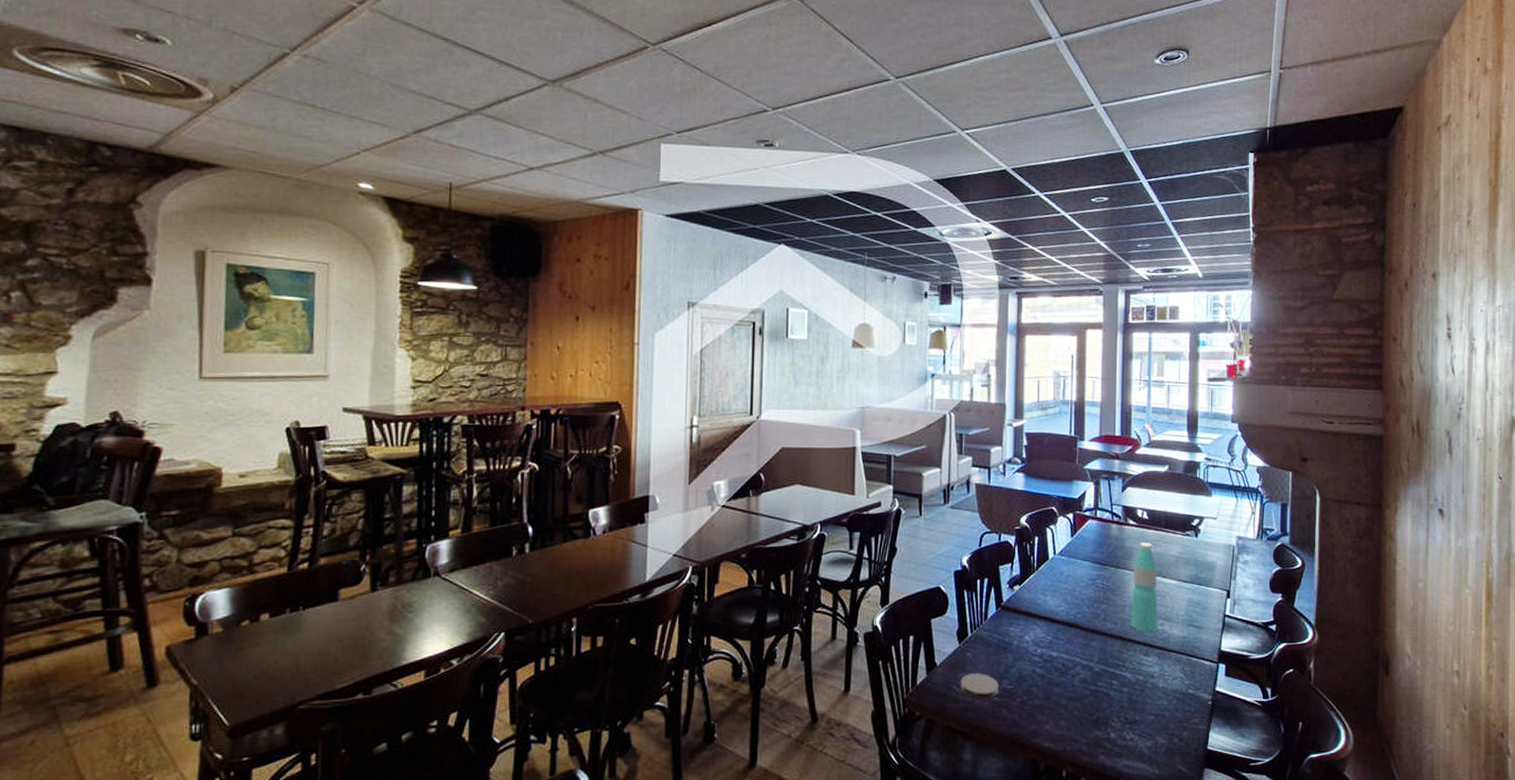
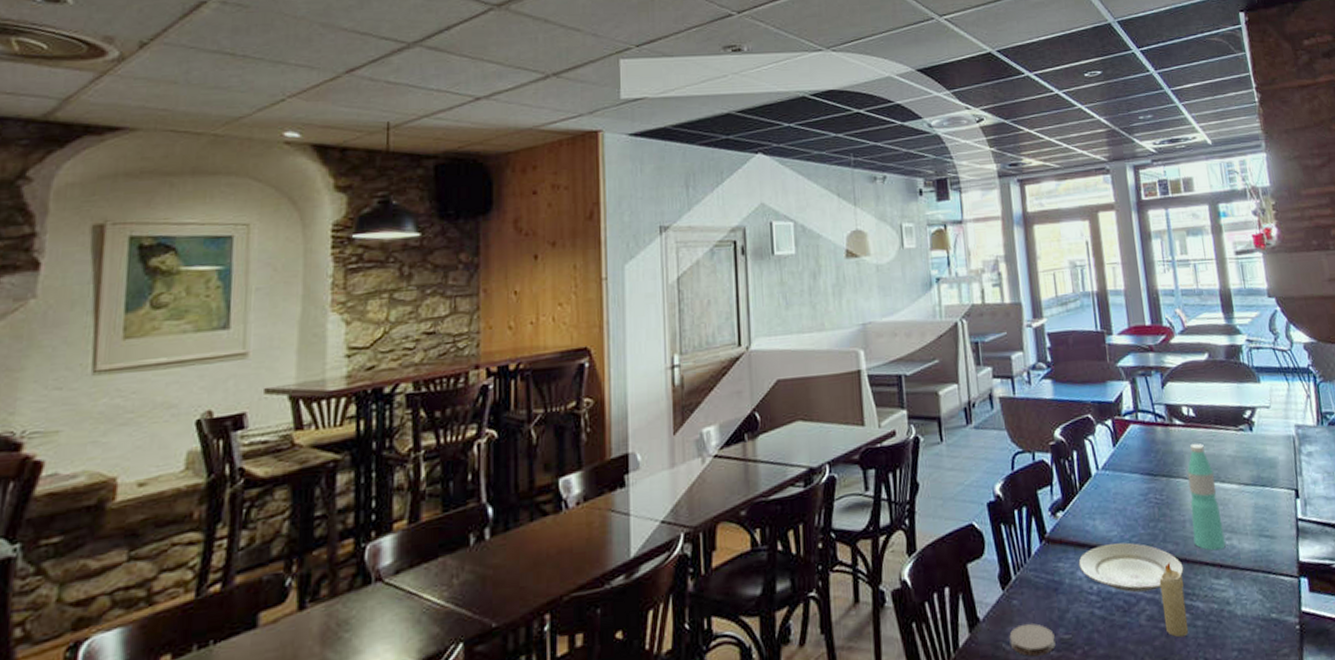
plate: none [1027,617,1118,659] -> present [1078,542,1184,593]
candle: none [1095,637,1117,699] -> present [1159,561,1189,638]

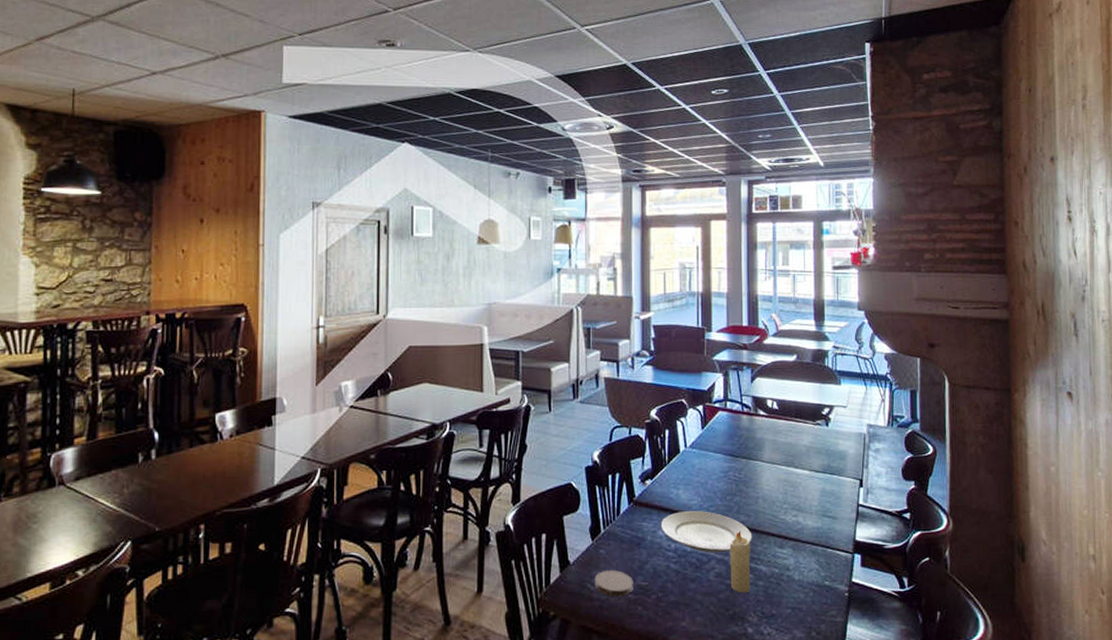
water bottle: present [1187,443,1226,551] -> none [764,432,792,525]

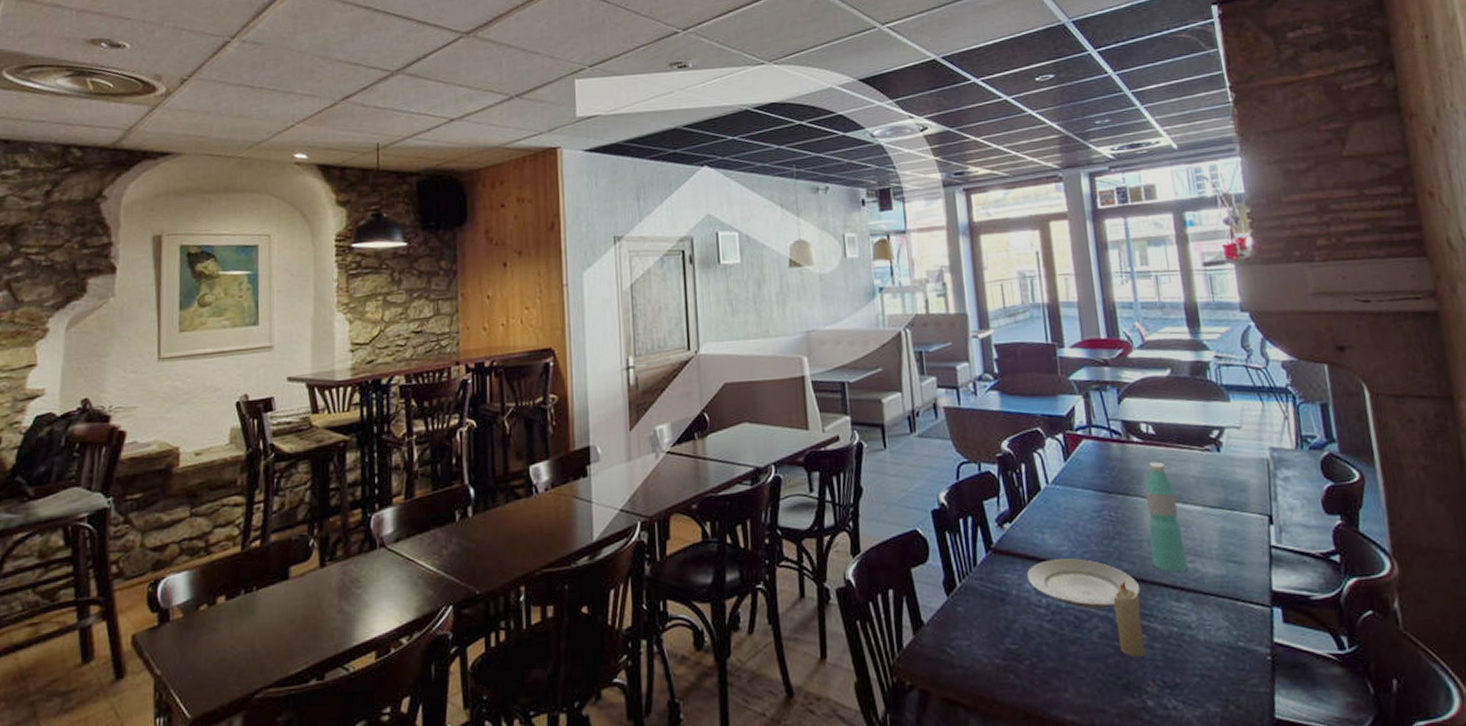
coaster: present [594,570,633,597] -> none [954,631,1002,663]
water bottle: none [764,432,792,525] -> present [1145,461,1188,573]

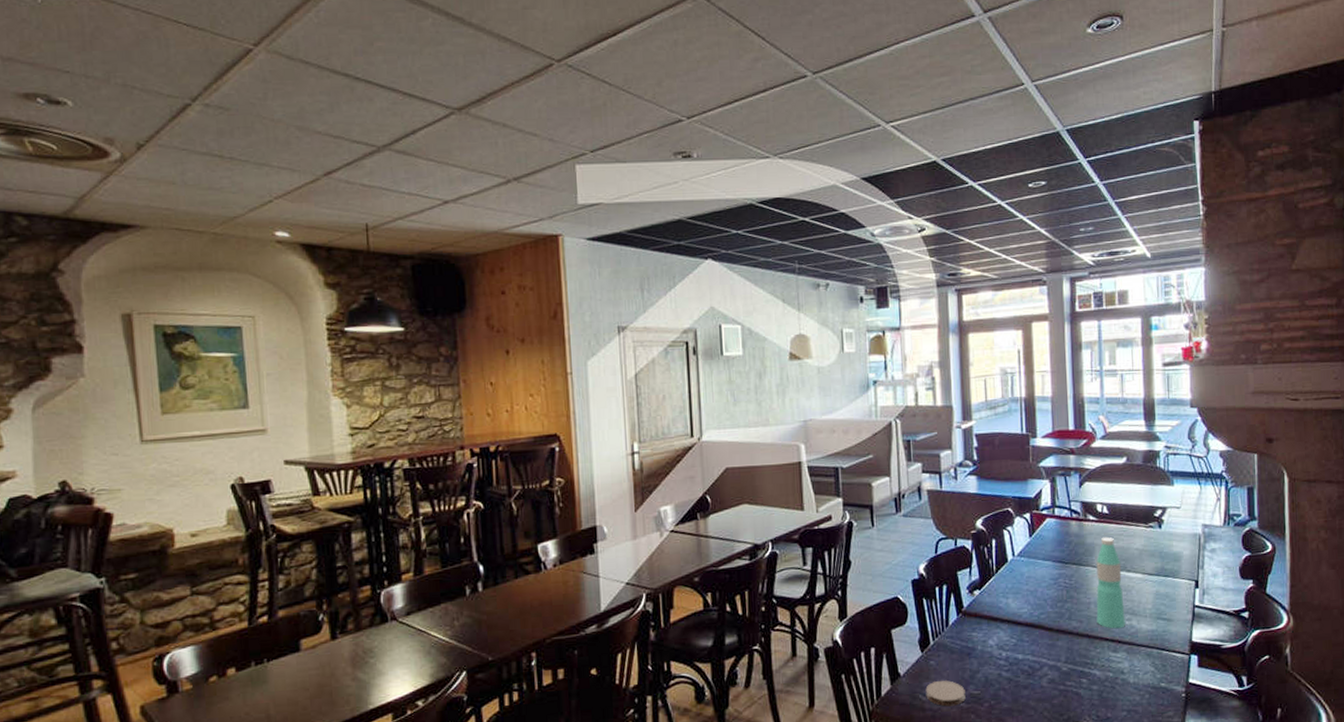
coaster: none [954,631,1002,663] -> present [925,680,966,707]
plate: present [1026,558,1141,609] -> none [990,618,1085,660]
candle: present [1113,580,1146,658] -> none [1062,636,1085,698]

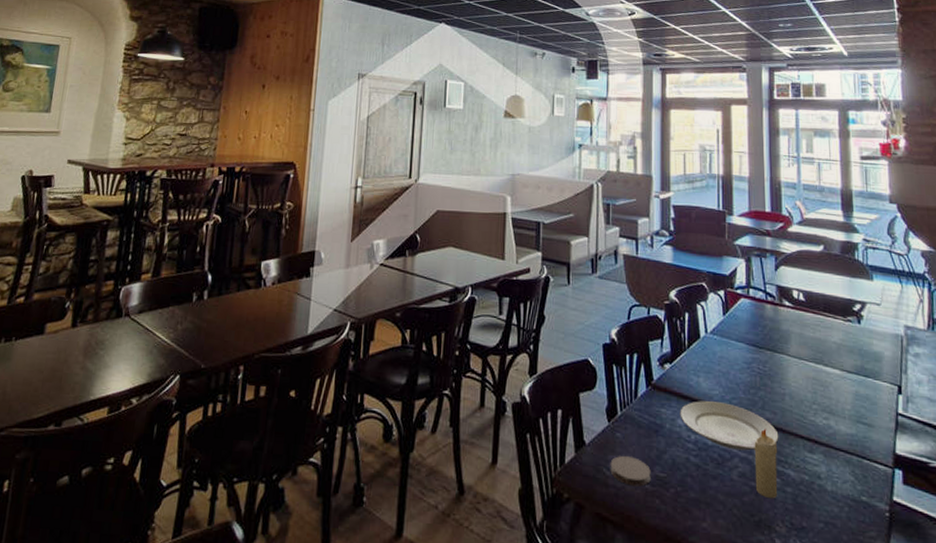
plate: none [990,618,1085,660] -> present [680,401,779,451]
candle: none [1062,636,1085,698] -> present [754,428,778,499]
water bottle: present [1096,536,1125,629] -> none [791,325,822,427]

